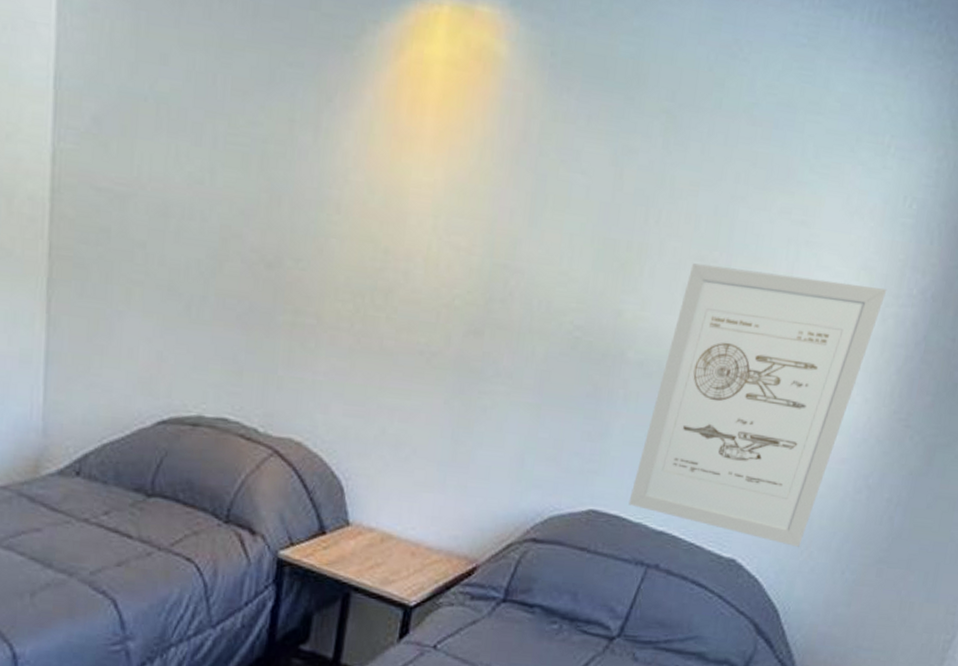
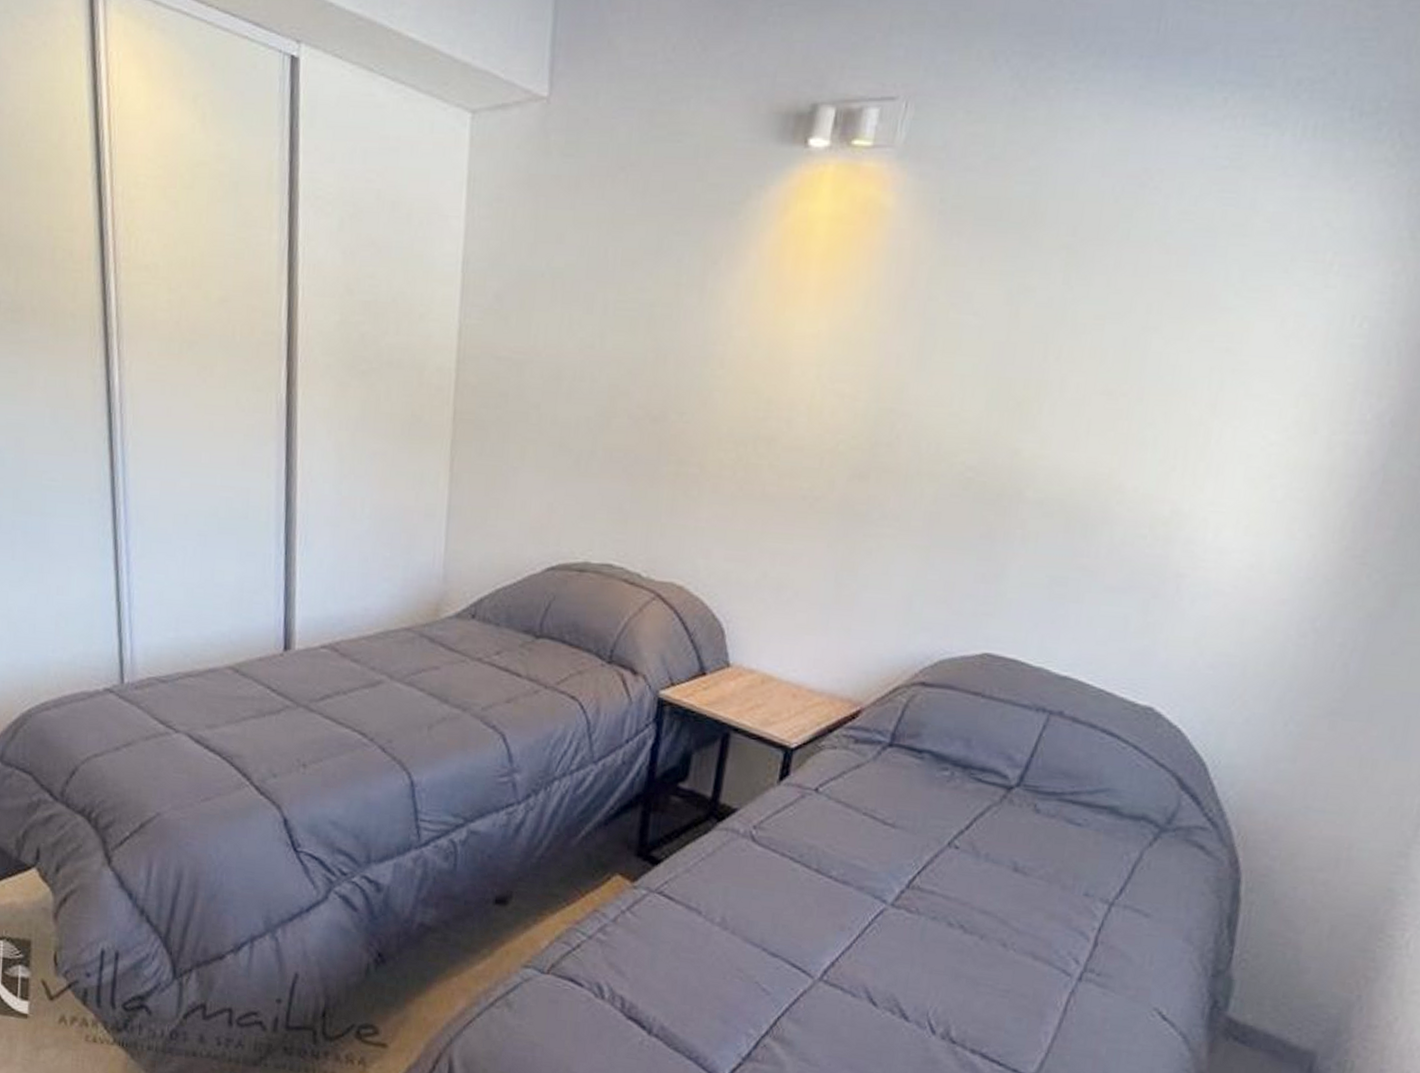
wall art: present [628,263,887,547] -> none [1028,398,1334,695]

